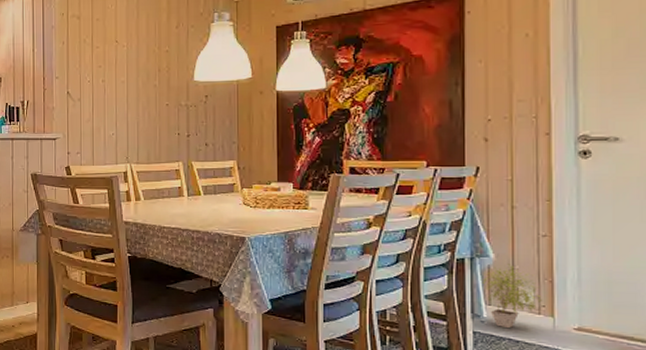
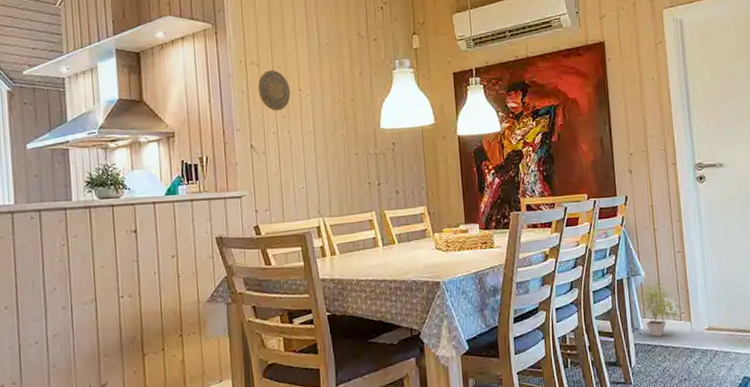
decorative plate: none [77,22,108,61] -> present [257,70,291,111]

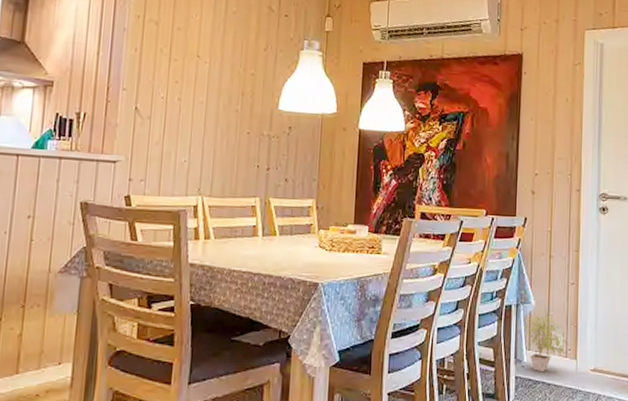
decorative plate: present [257,70,291,111] -> none [152,30,188,75]

